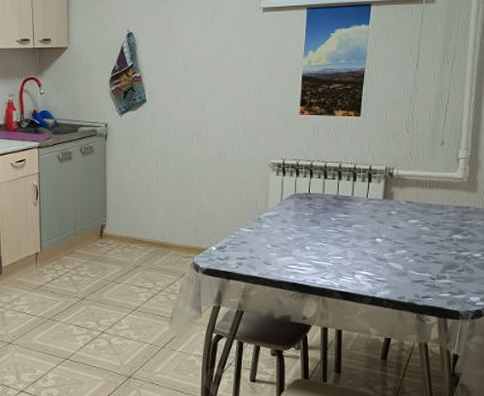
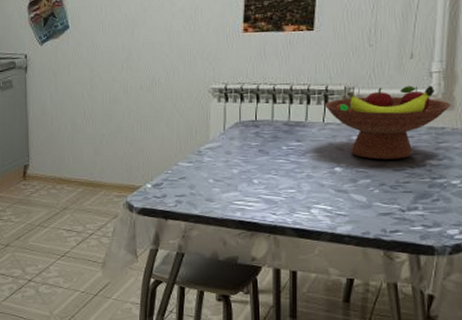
fruit bowl: none [368,169,475,233] -> present [324,85,452,160]

